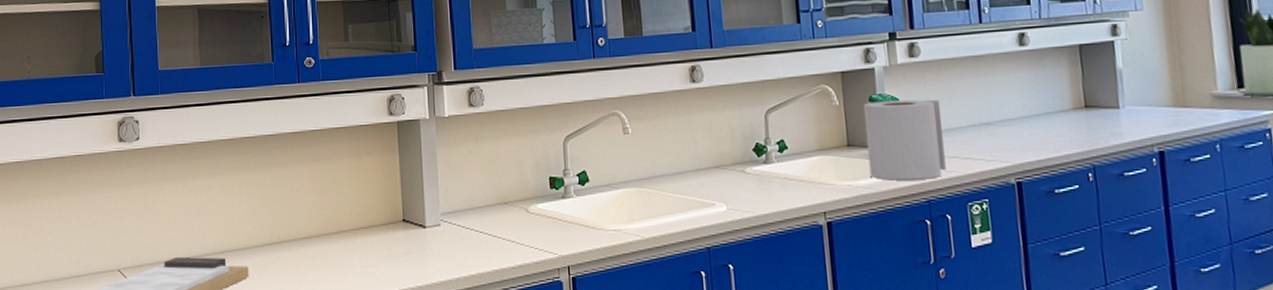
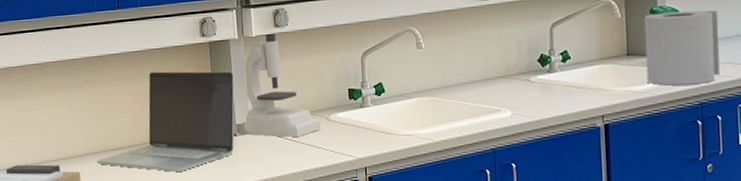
laptop: none [267,153,424,269] -> present [96,71,235,173]
microscope: none [425,114,520,231] -> present [235,34,322,138]

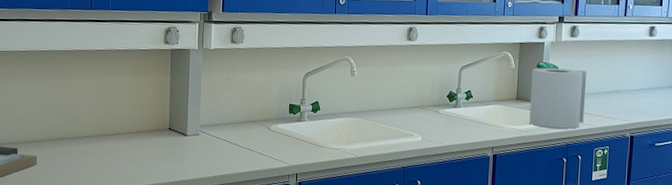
laptop: present [96,71,235,173] -> none [54,71,190,165]
microscope: present [235,34,322,138] -> none [187,48,263,143]

